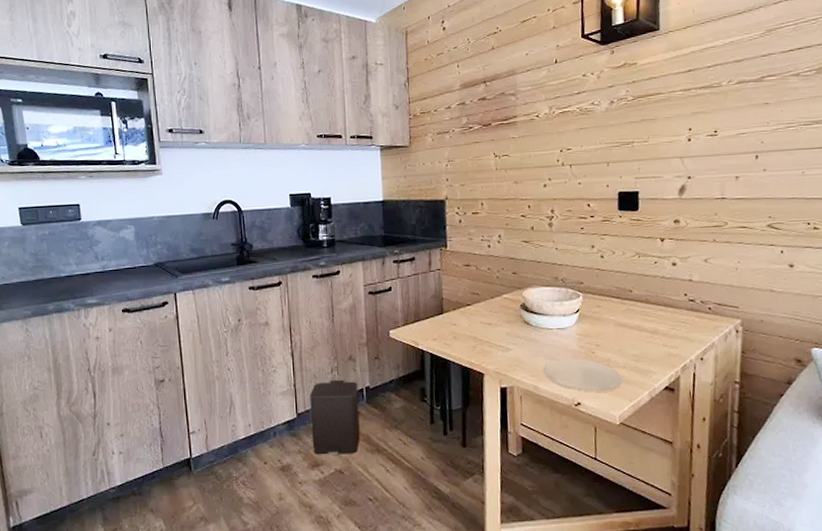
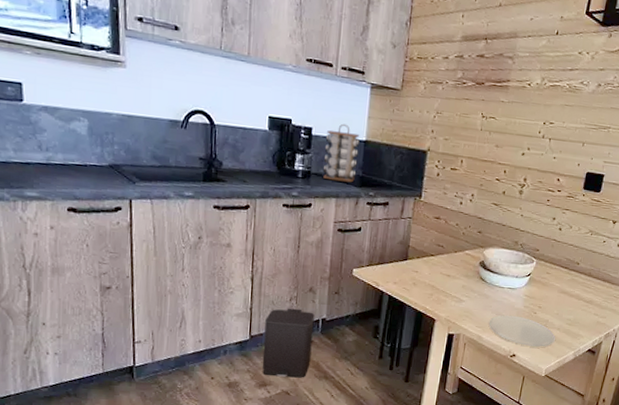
spice rack: none [345,188,379,245] -> present [323,123,360,183]

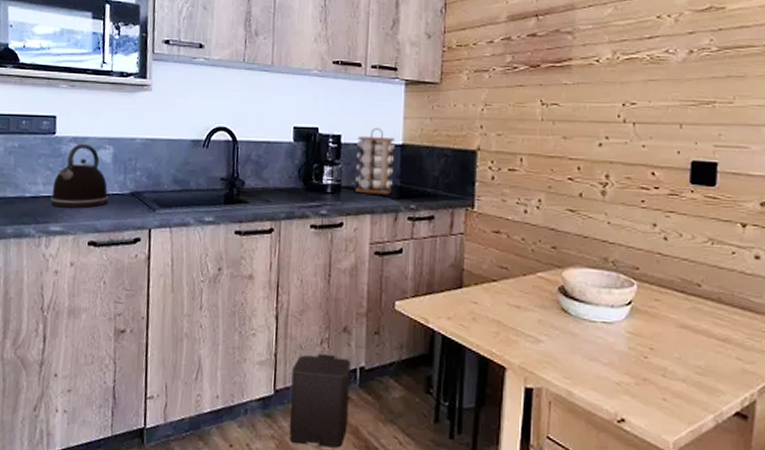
kettle: none [23,113,87,177] -> present [50,143,109,209]
plate: present [488,315,556,348] -> none [580,360,683,410]

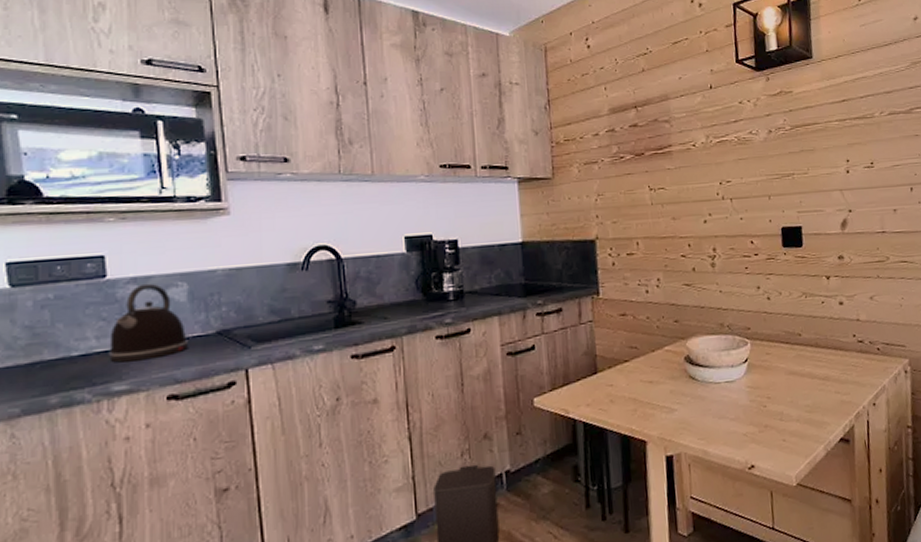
spice rack: present [355,127,395,195] -> none [476,227,518,296]

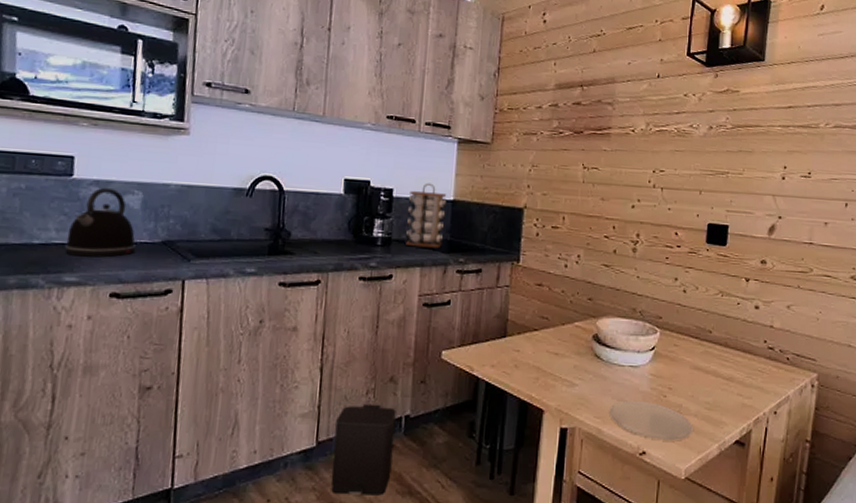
spice rack: none [476,227,518,296] -> present [406,182,447,249]
plate: none [712,414,799,453] -> present [609,400,694,442]

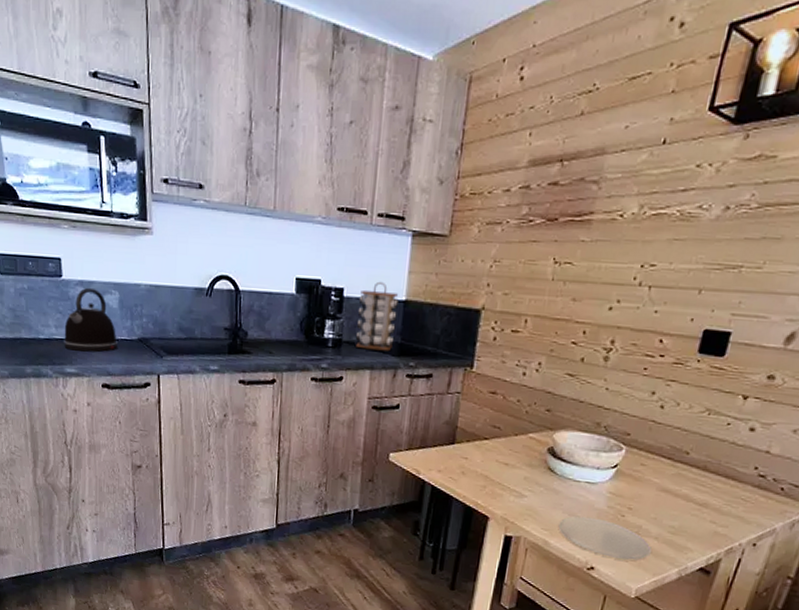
pedal bin: present [330,403,396,497] -> none [289,495,346,575]

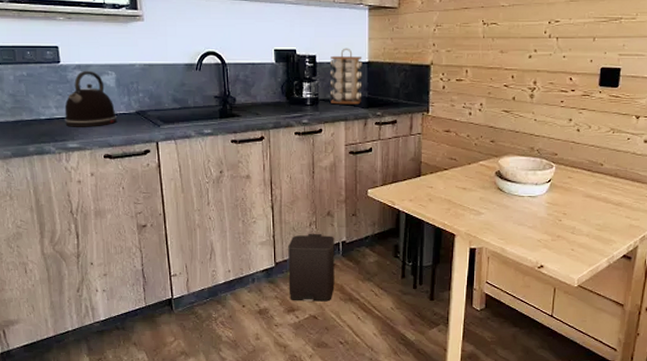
pedal bin: none [289,495,346,575] -> present [288,233,335,303]
plate: present [558,515,653,562] -> none [511,224,586,257]

